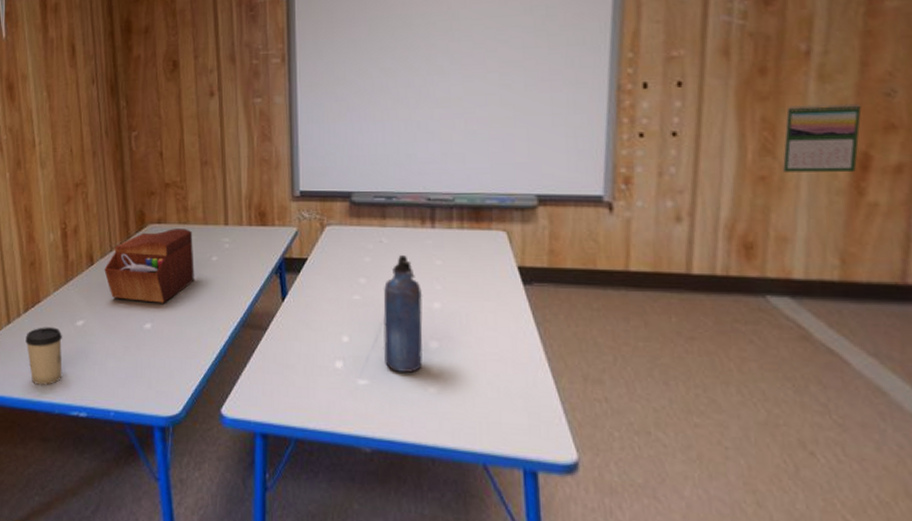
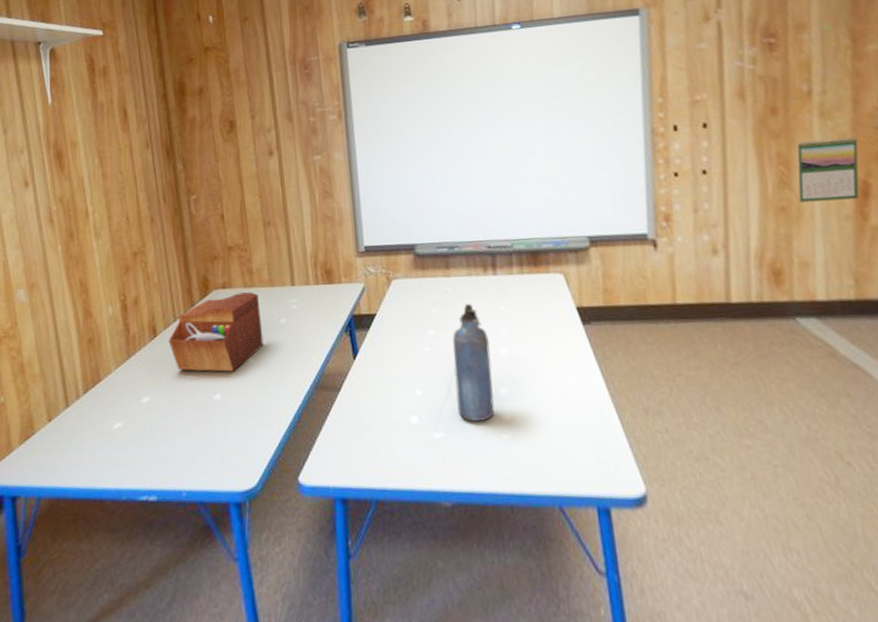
cup: present [25,327,63,385] -> none [86,407,129,471]

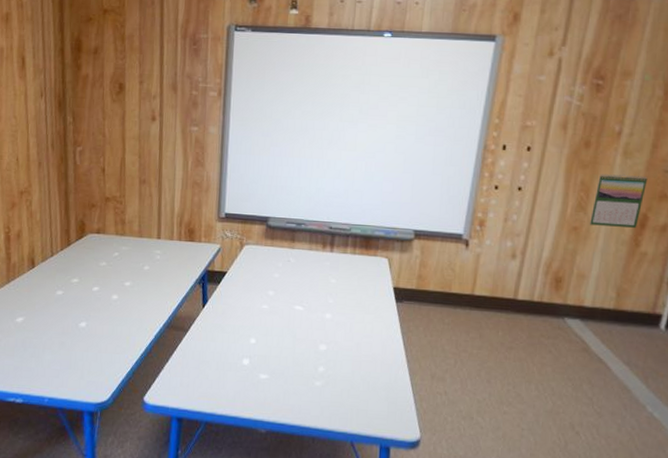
sewing box: present [168,292,264,372] -> none [44,239,128,305]
water bottle: present [452,303,495,422] -> none [282,272,319,370]

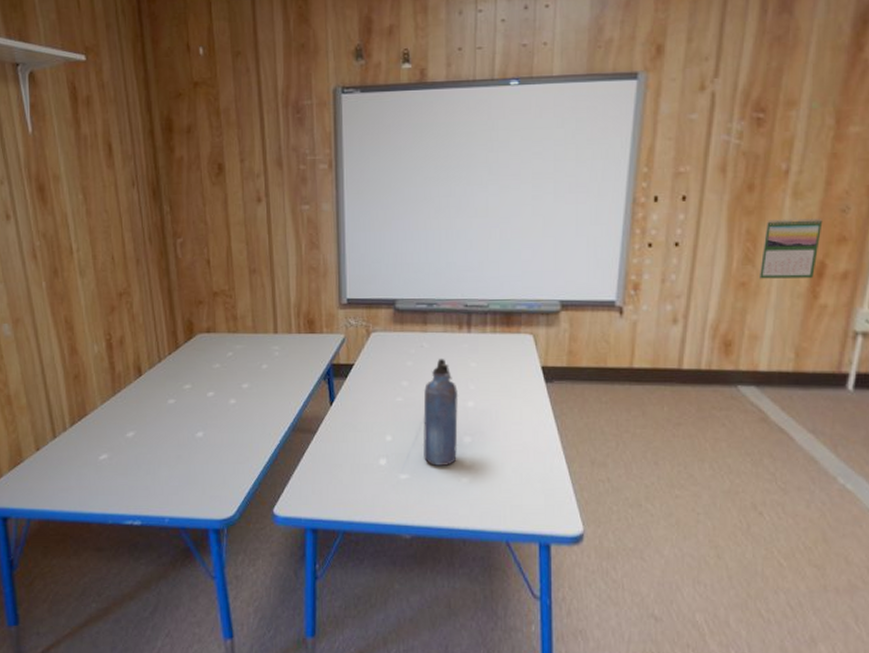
water bottle: none [282,272,319,370] -> present [422,358,459,466]

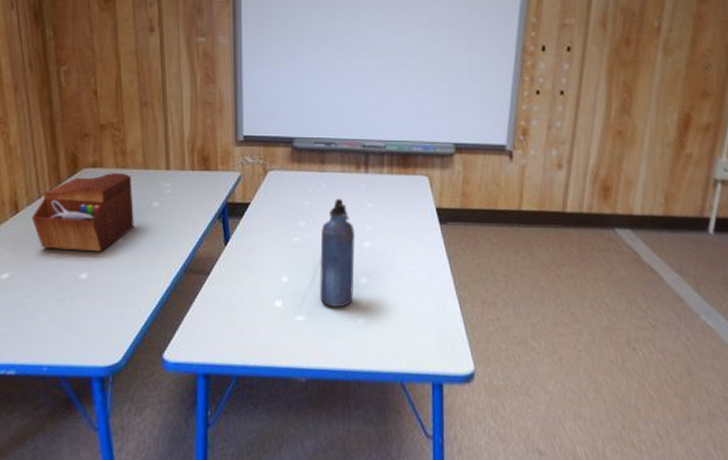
sewing box: none [153,337,245,412] -> present [32,173,134,252]
calendar: present [760,217,823,279] -> none [635,72,689,129]

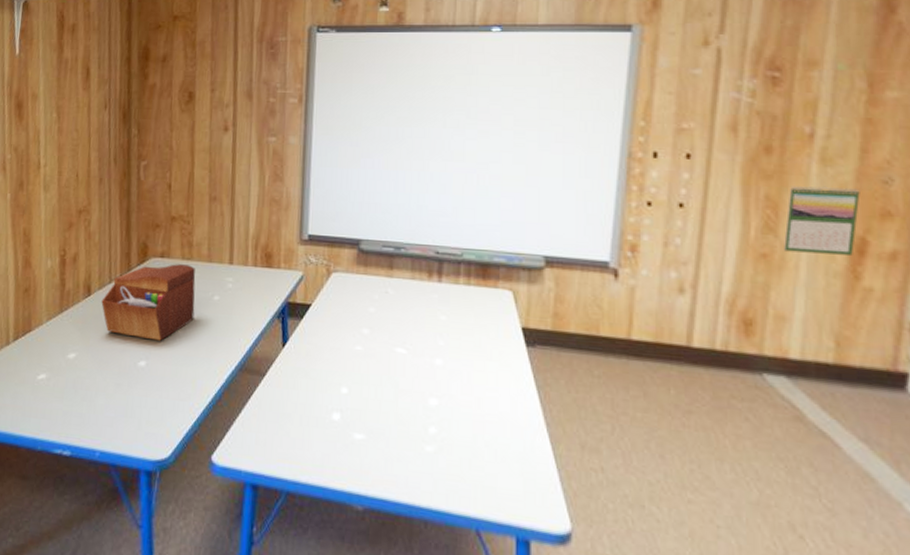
water bottle: present [319,198,356,307] -> none [382,307,426,430]
calendar: none [635,72,689,129] -> present [784,186,860,255]

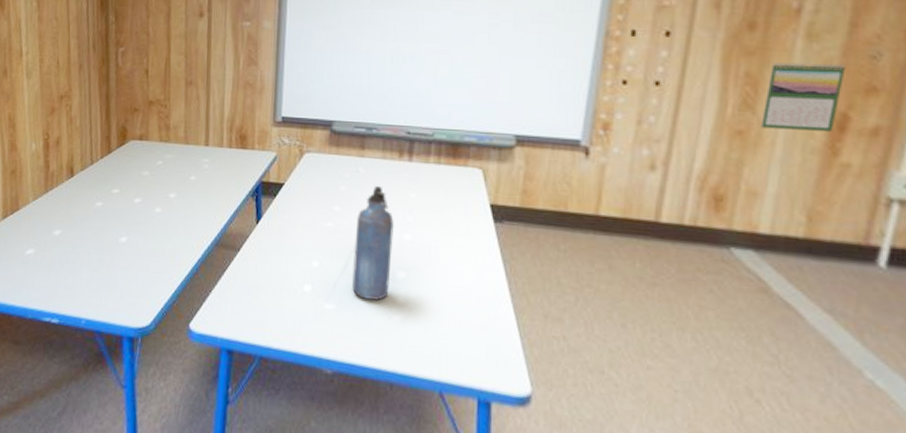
sewing box: present [101,264,196,341] -> none [83,146,173,219]
water bottle: none [382,307,426,430] -> present [351,185,395,300]

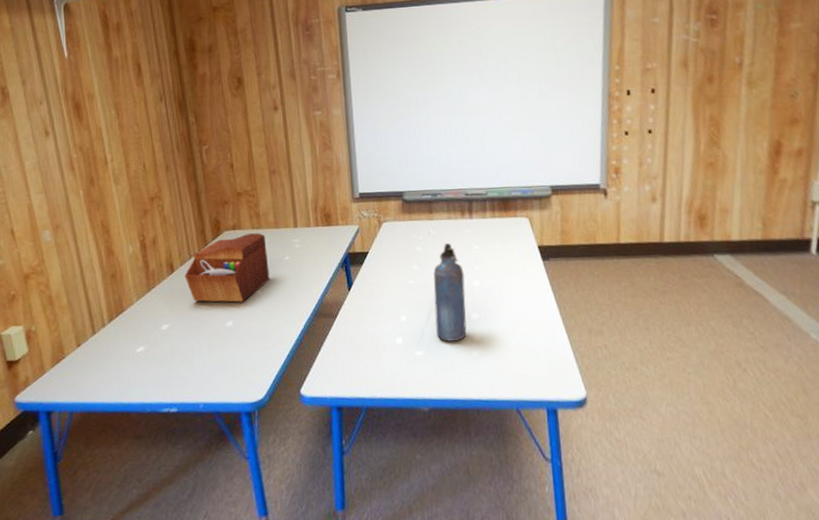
sewing box: none [83,146,173,219] -> present [184,233,270,303]
calendar: present [761,62,846,131] -> none [724,103,776,159]

